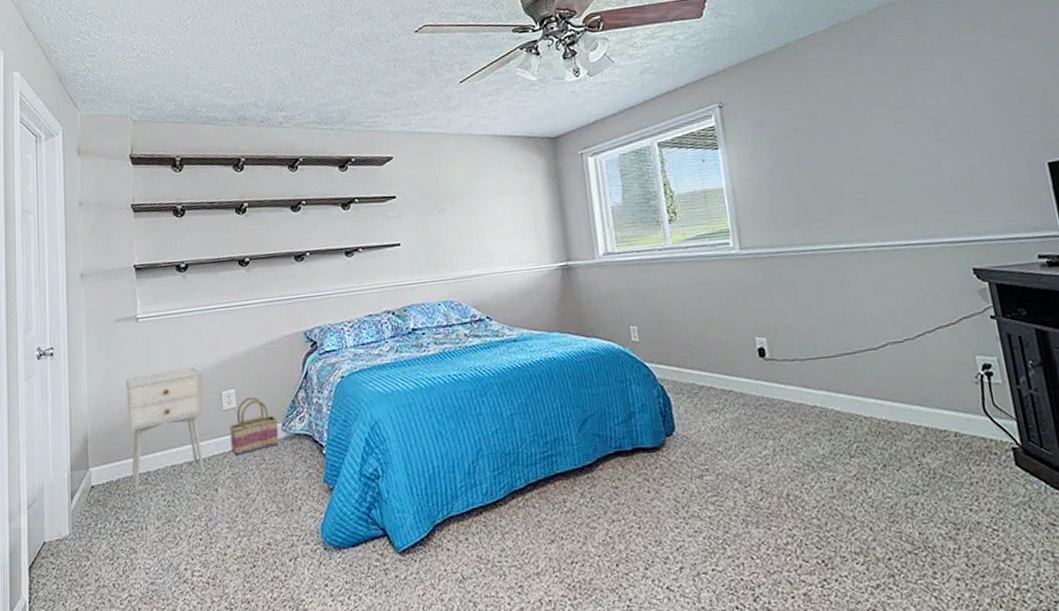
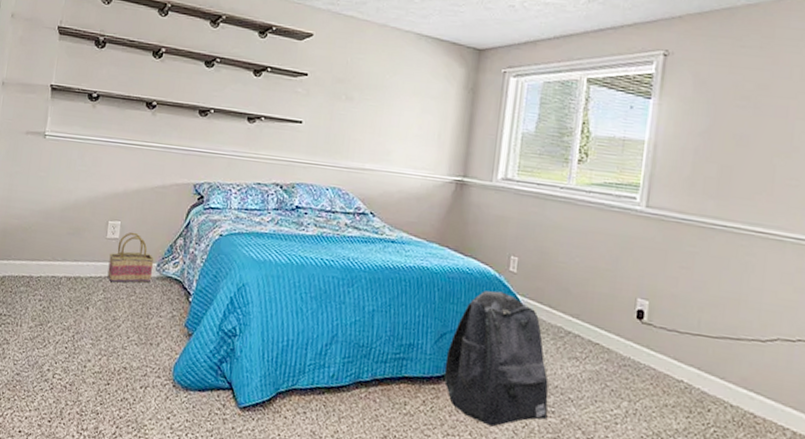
nightstand: present [125,367,205,492] -> none [16,188,94,292]
backpack: none [592,363,704,501] -> present [444,290,549,427]

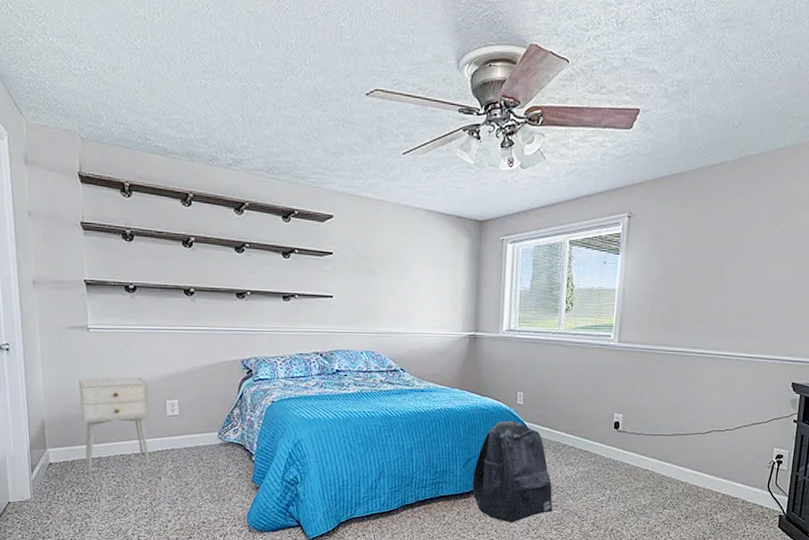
nightstand: none [16,188,94,292] -> present [78,377,150,472]
basket: present [107,232,155,283] -> none [173,408,216,454]

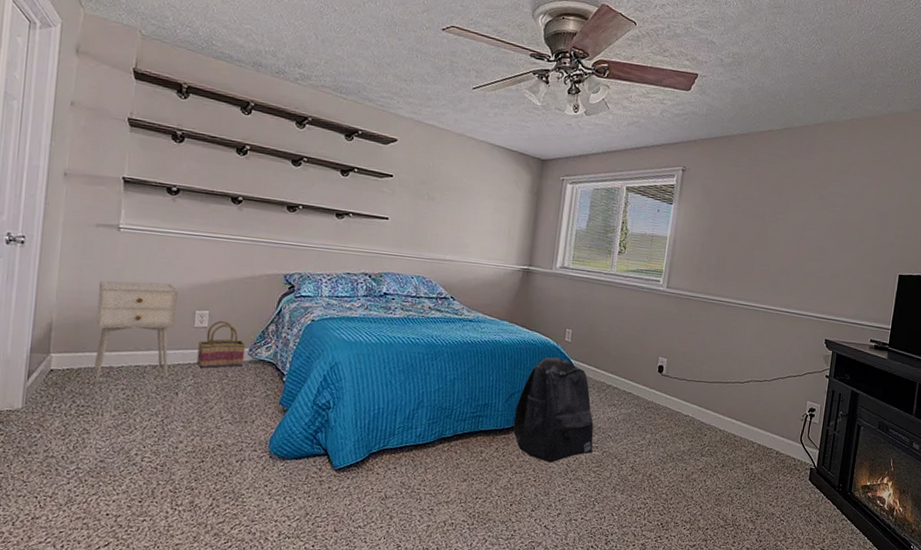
basket: none [173,408,216,454] -> present [196,320,246,369]

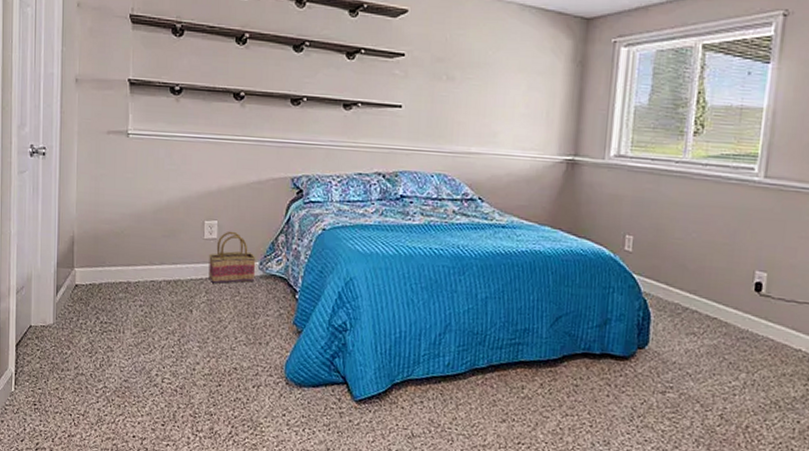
nightstand: present [94,280,178,382] -> none [112,190,187,298]
backpack: present [513,357,594,463] -> none [561,271,667,405]

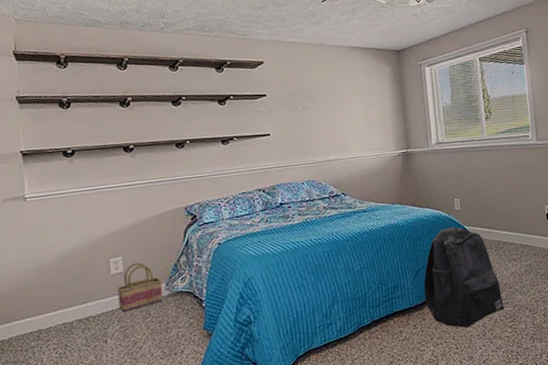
backpack: none [561,271,667,405] -> present [423,226,504,328]

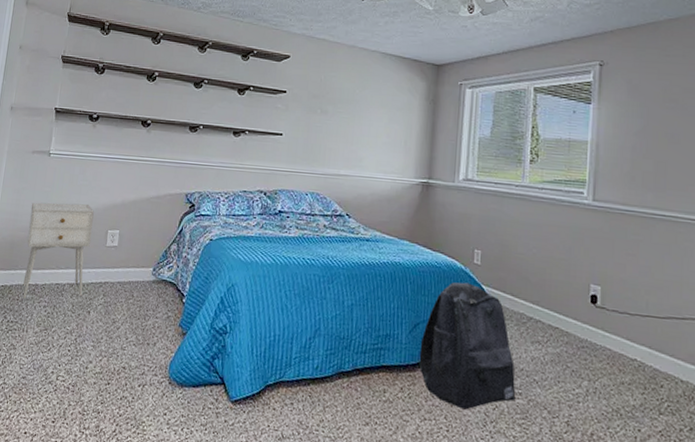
nightstand: none [15,239,95,348] -> present [22,202,94,299]
basket: present [117,262,164,312] -> none [107,239,151,288]

